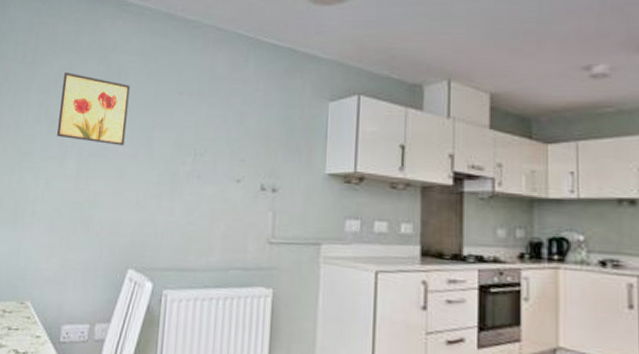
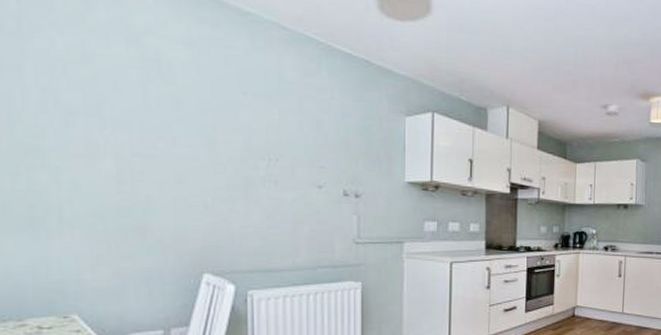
wall art: present [57,72,130,146] -> none [75,53,179,146]

